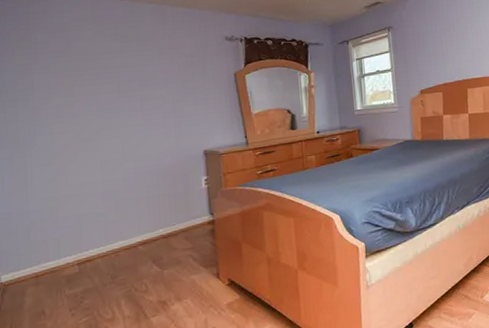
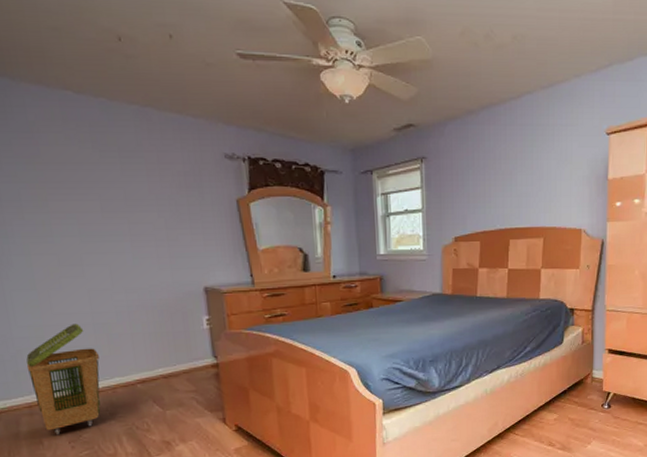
laundry basket: none [38,192,106,304] -> present [25,323,101,435]

